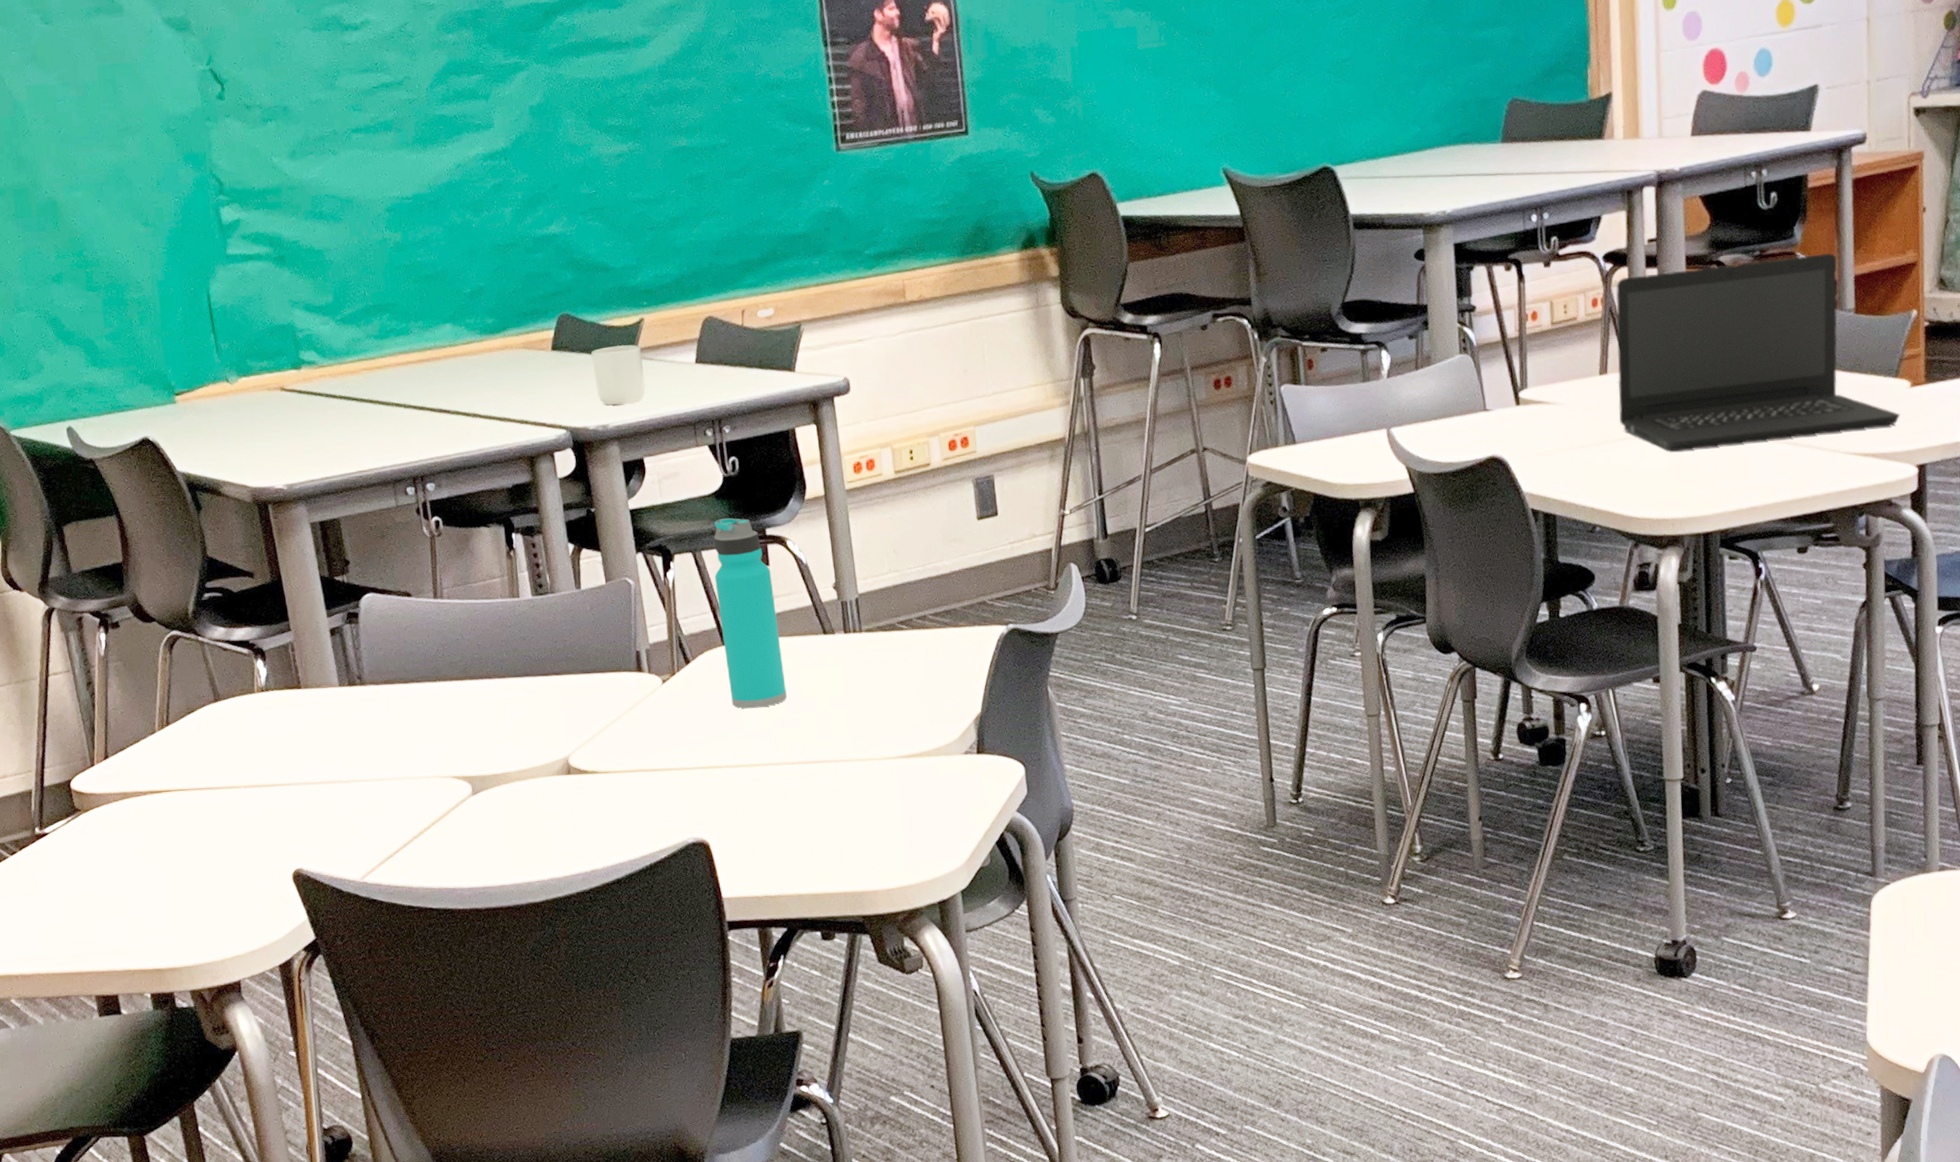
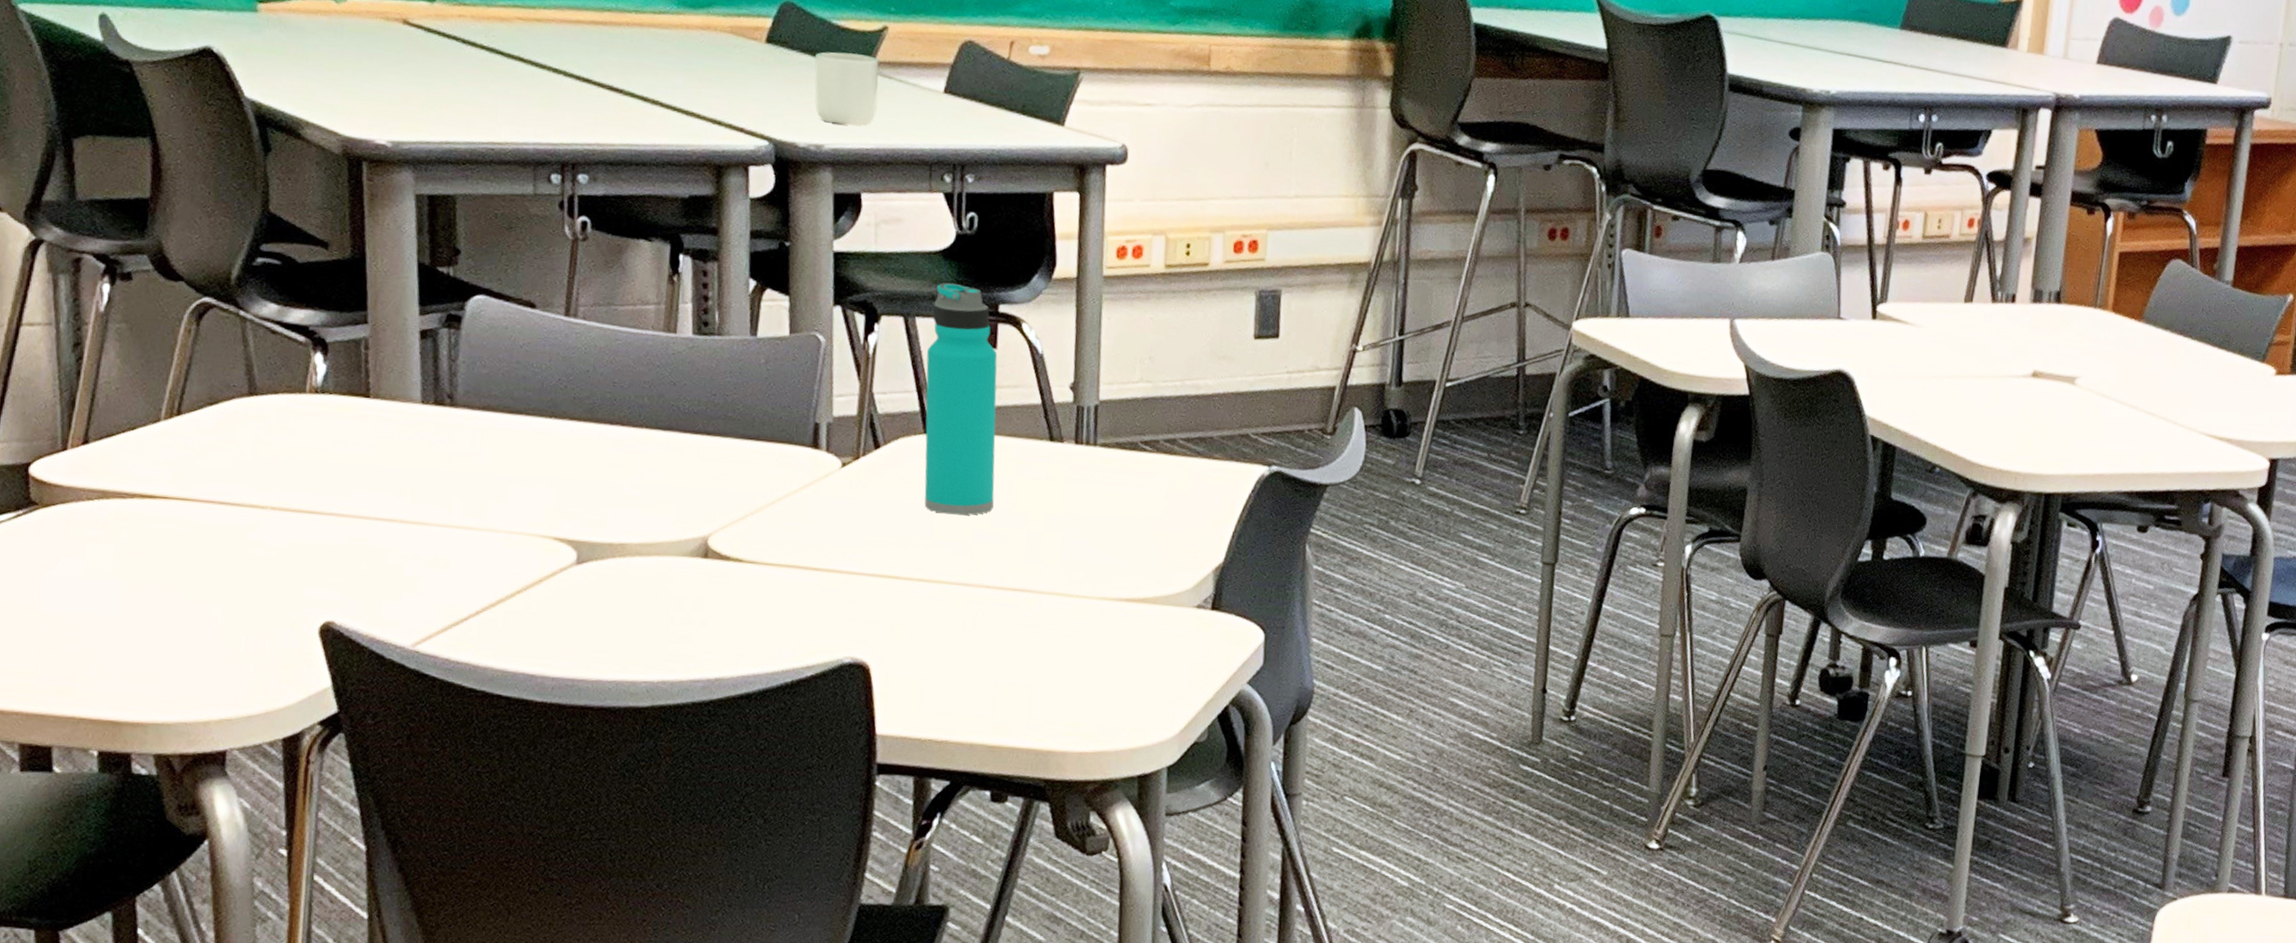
laptop: present [1615,253,1901,451] -> none [1977,201,2261,413]

